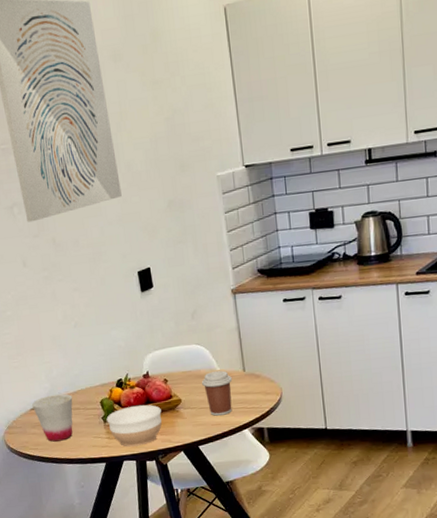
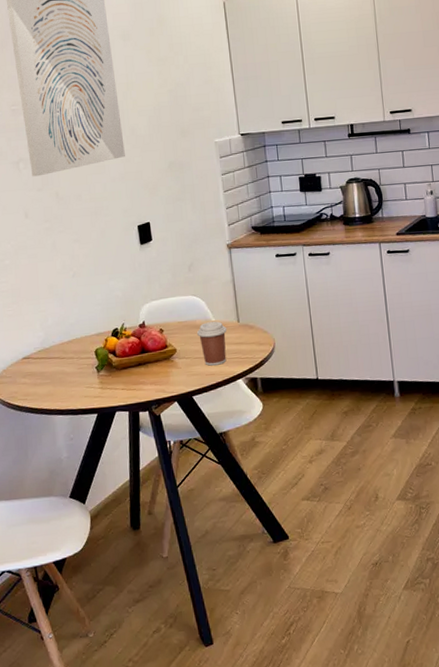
cup: present [32,394,73,442] -> none [24,343,67,392]
bowl: present [106,404,162,447] -> none [100,354,156,397]

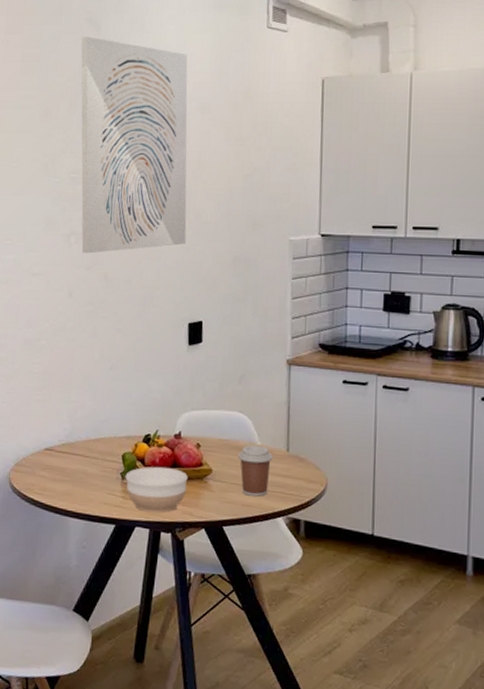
bowl: none [100,354,156,397] -> present [125,466,188,514]

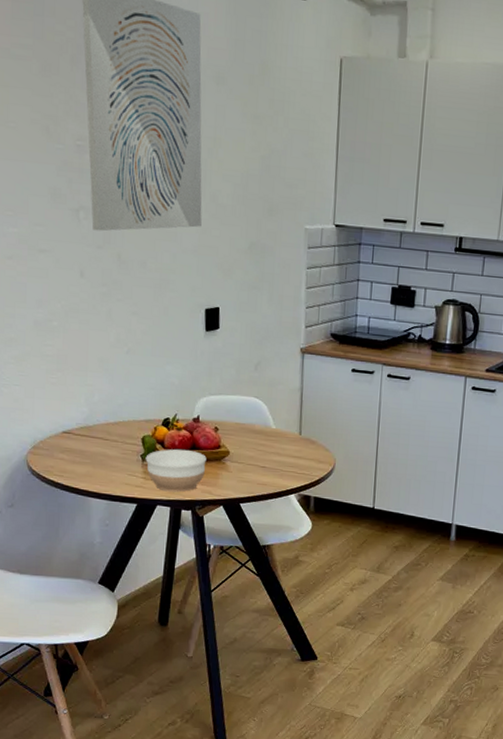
coffee cup: present [237,445,274,497] -> none [253,429,287,476]

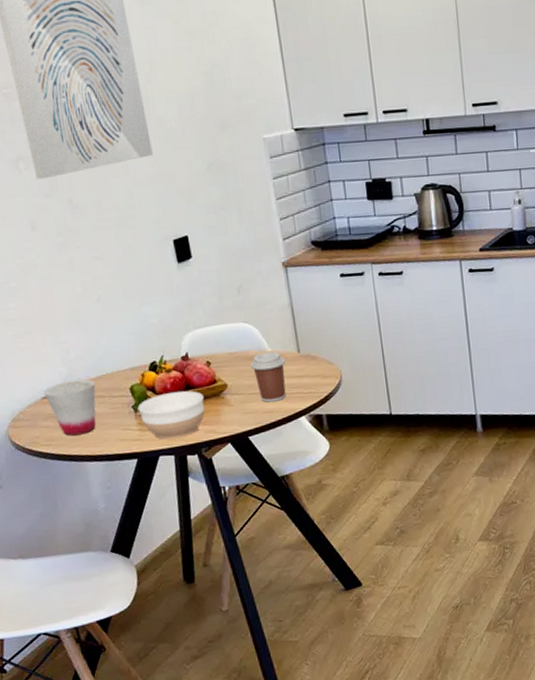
cup: none [65,421,112,472] -> present [44,379,96,436]
coffee cup: none [253,429,287,476] -> present [250,352,287,402]

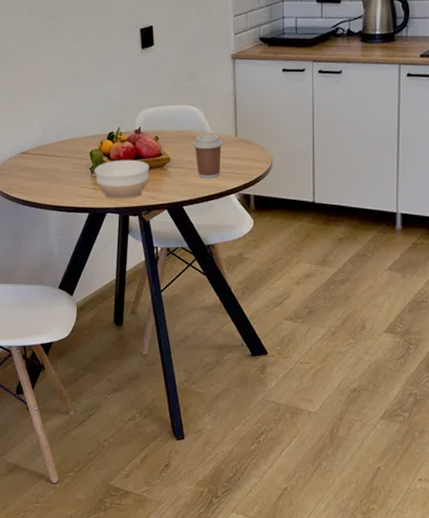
cup: present [44,379,96,436] -> none [23,141,63,187]

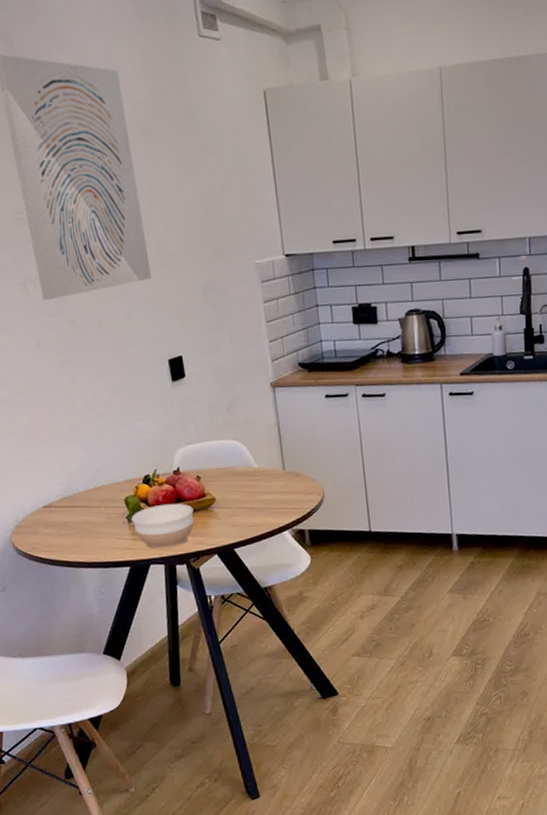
coffee cup: present [192,134,224,178] -> none [237,468,272,517]

